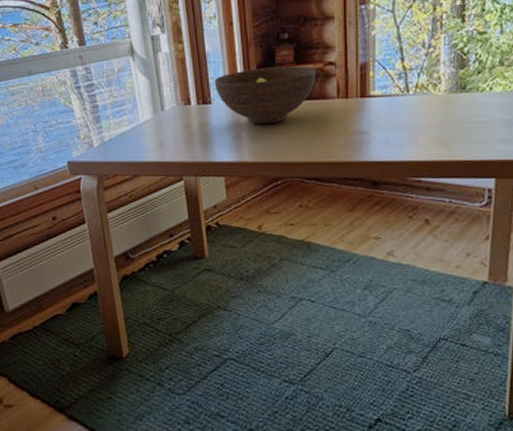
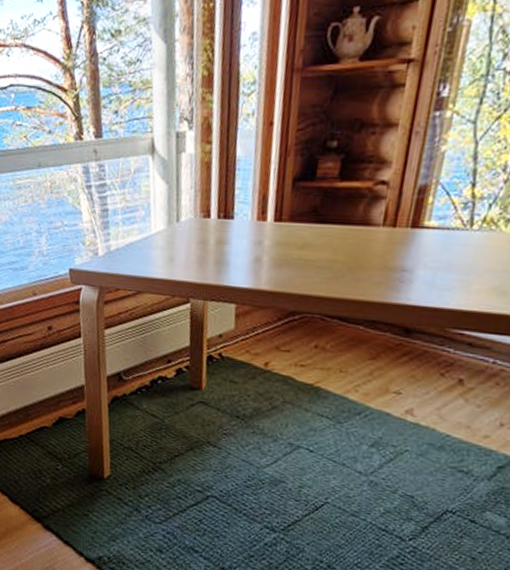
fruit bowl: present [214,66,317,125] -> none [240,181,364,249]

